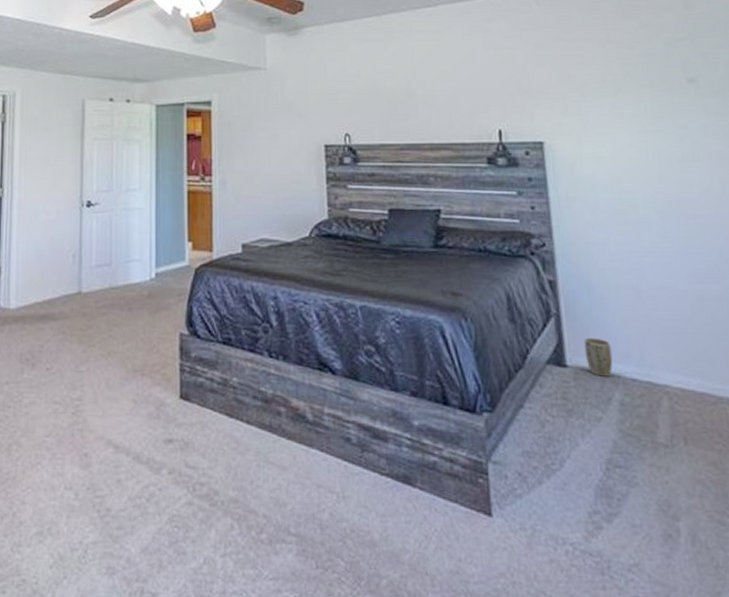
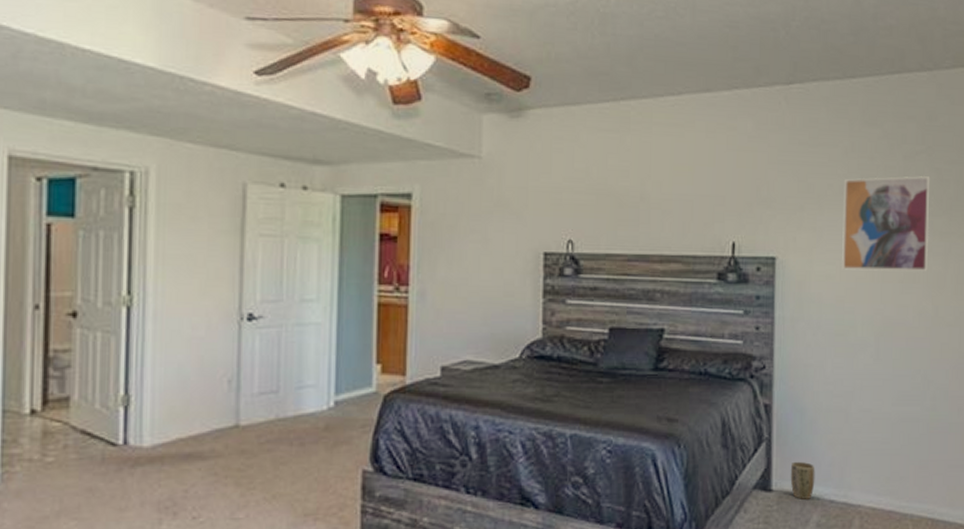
wall art: none [604,60,707,151] -> present [841,175,930,272]

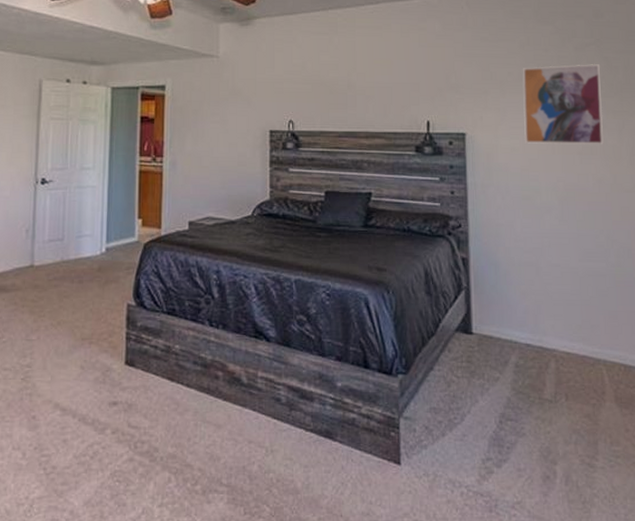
plant pot: present [790,461,815,499] -> none [488,308,512,342]

